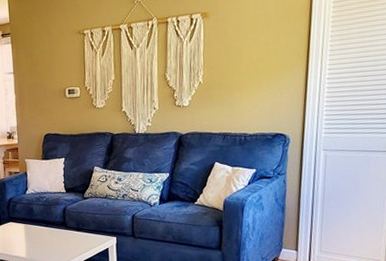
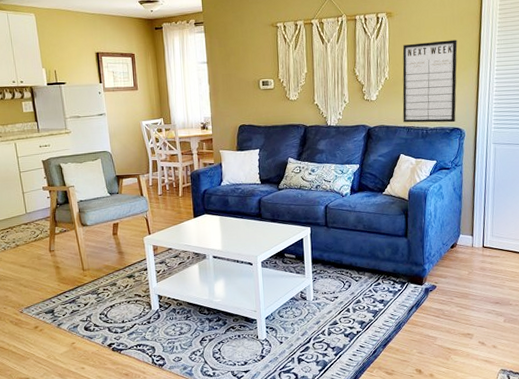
writing board: none [218,38,283,129] -> present [402,39,458,123]

